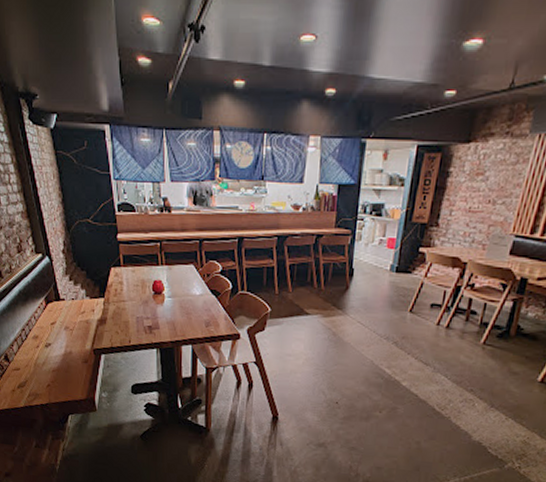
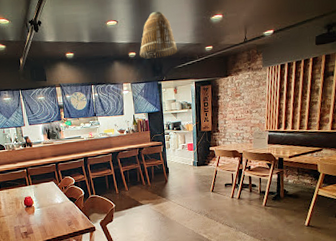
lamp shade: none [341,24,402,101] -> present [139,11,178,59]

